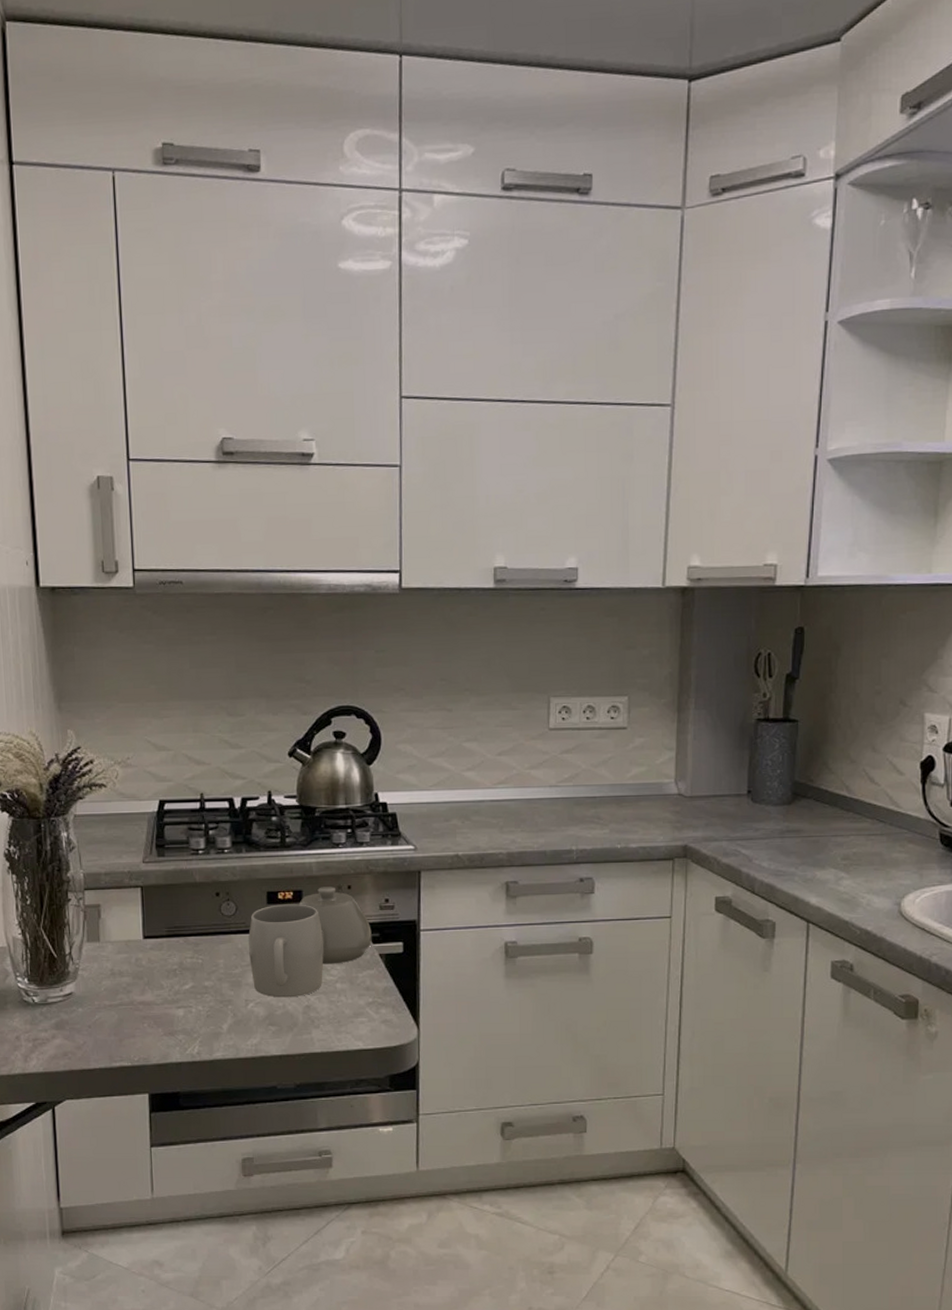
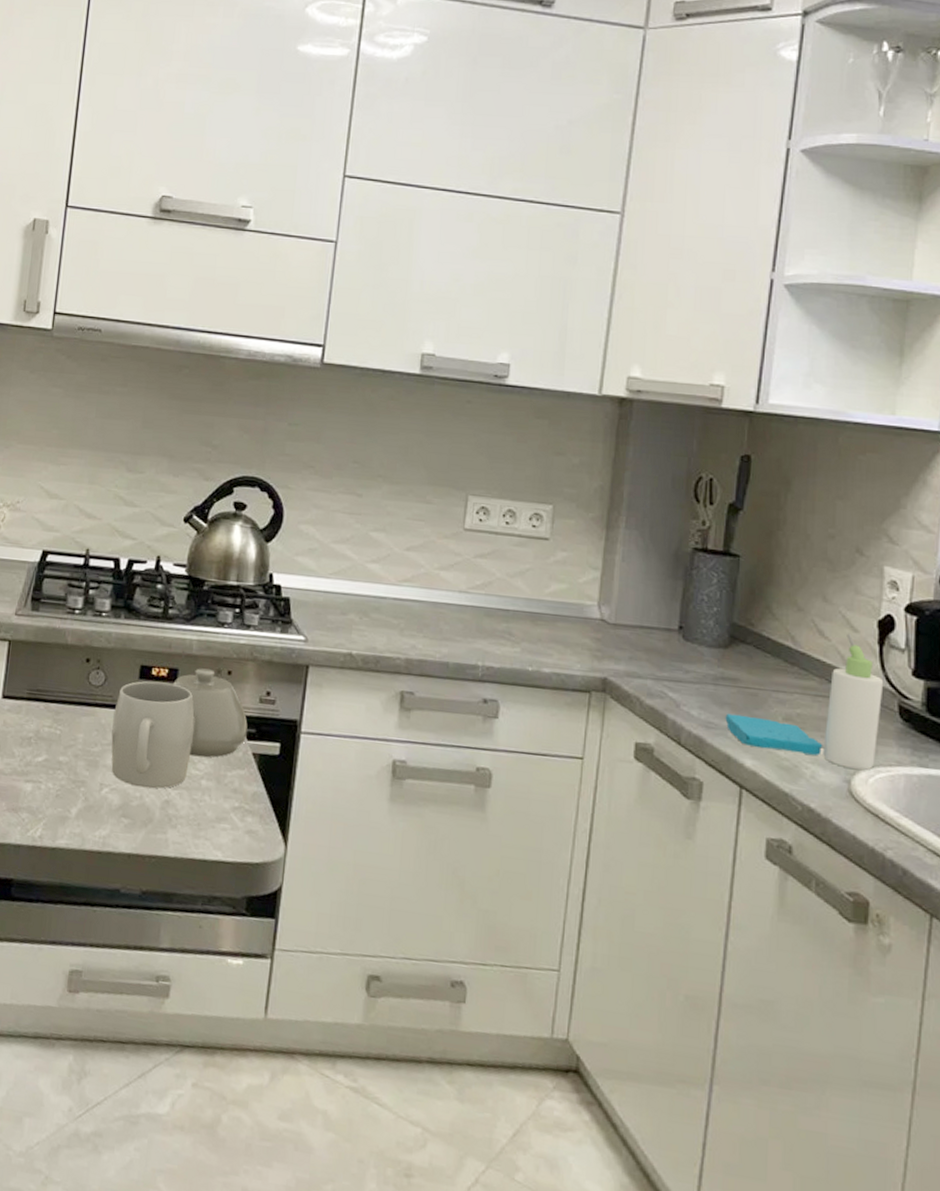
sponge: none [792,860,876,887] -> present [725,713,823,756]
bottle: none [876,777,927,894] -> present [823,633,884,771]

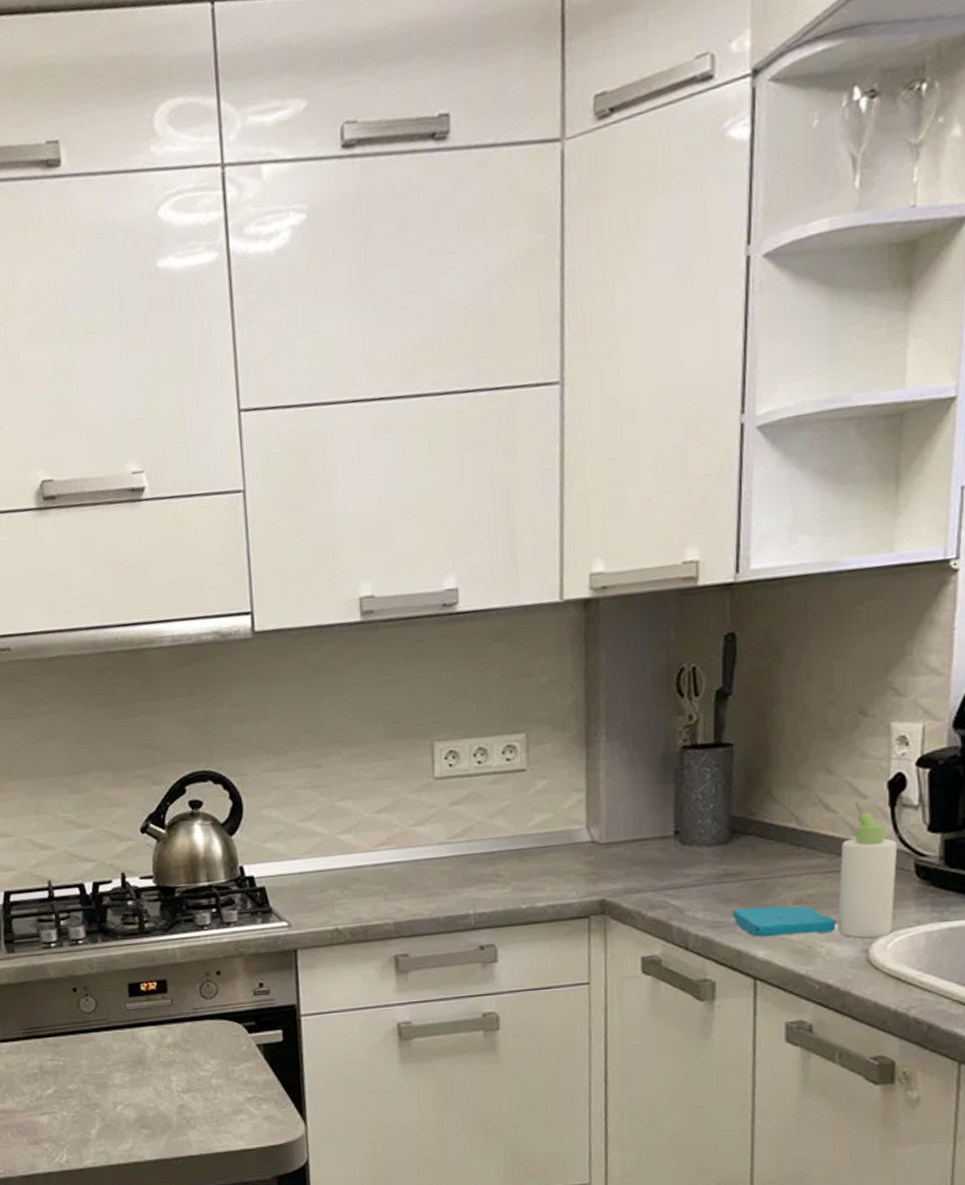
mug: present [111,681,195,789] -> none [111,994,196,1098]
sugar bowl: present [173,668,248,758] -> none [164,973,249,1059]

